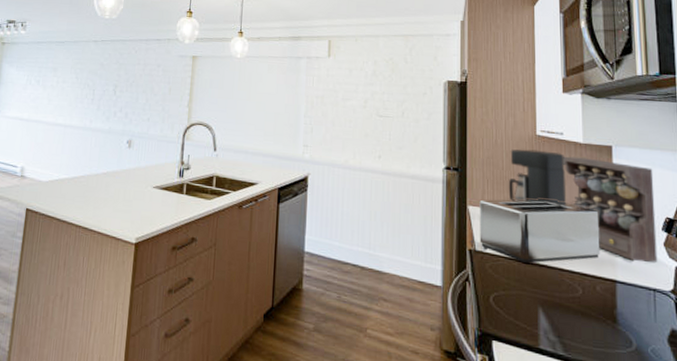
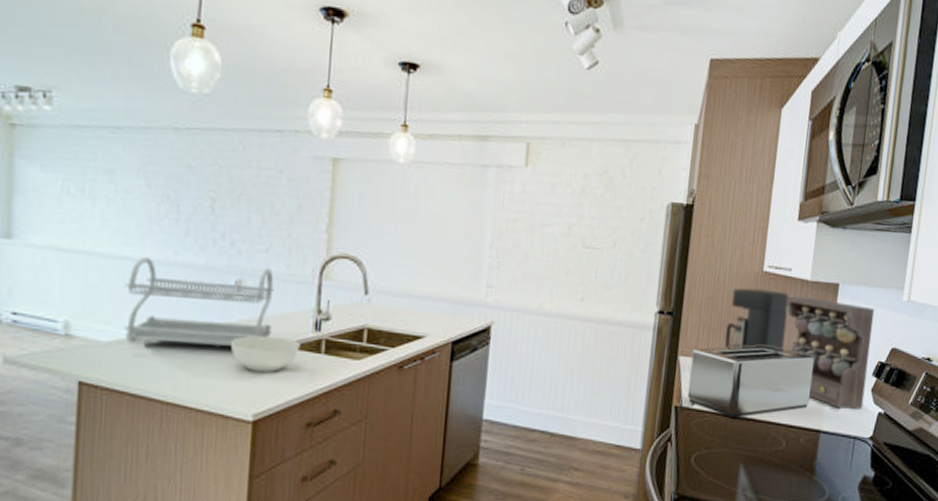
dish rack: none [56,124,153,187] -> present [125,257,275,346]
bowl: none [122,179,169,207] -> present [230,335,300,372]

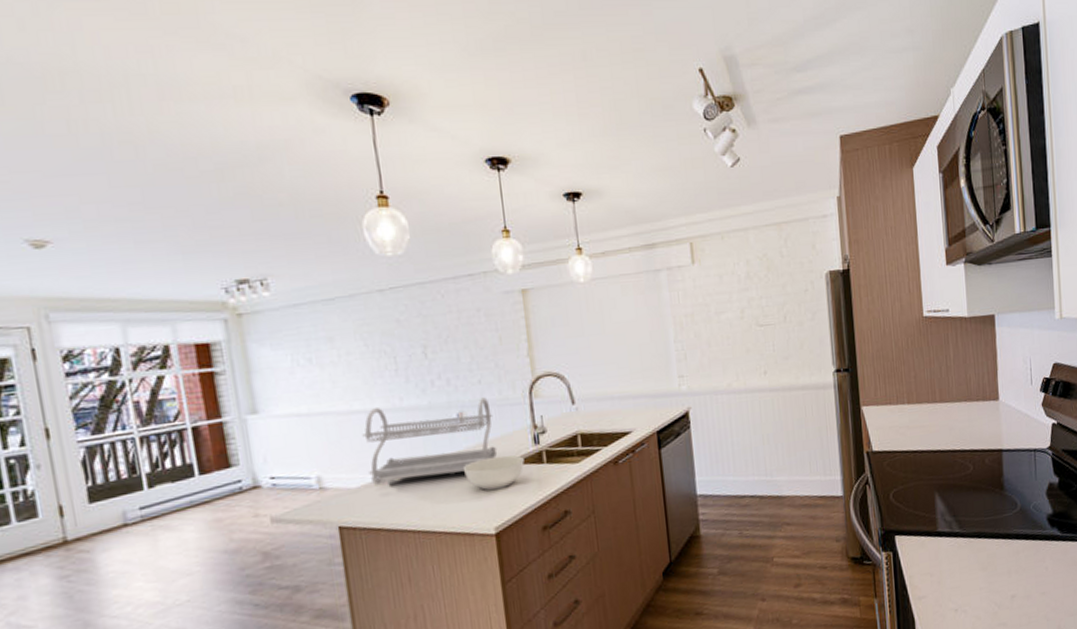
toaster: present [687,345,815,418] -> none [872,382,988,453]
coffee maker: present [725,288,789,350] -> none [899,332,955,392]
spice rack: present [787,296,875,409] -> none [950,330,1037,427]

